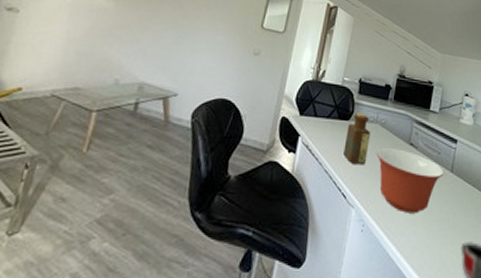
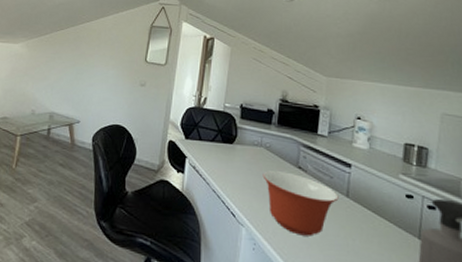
bottle: present [343,112,370,165] -> none [230,136,255,187]

